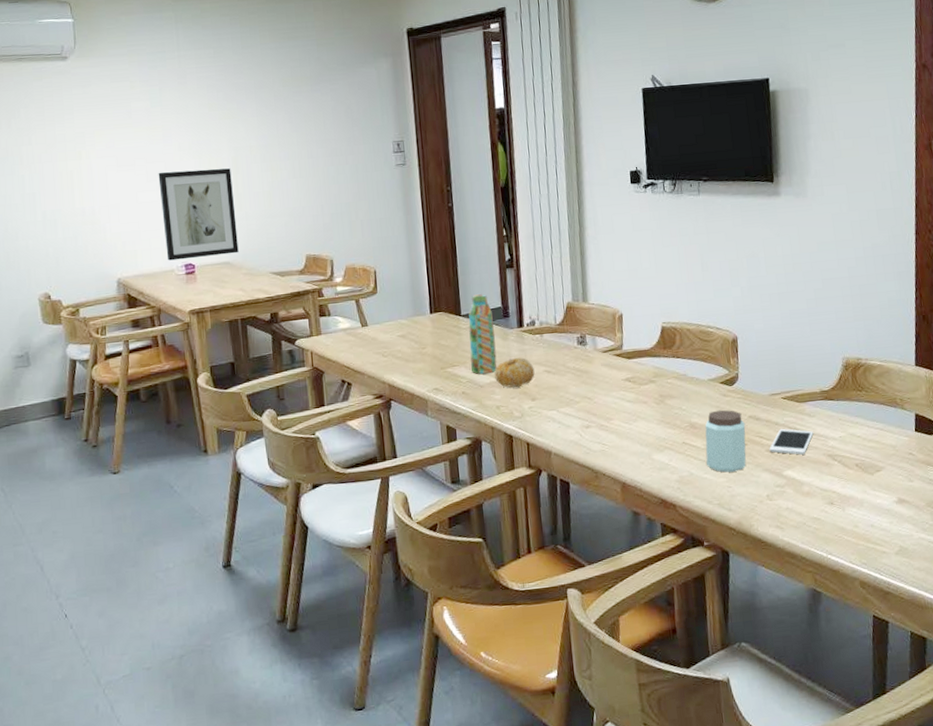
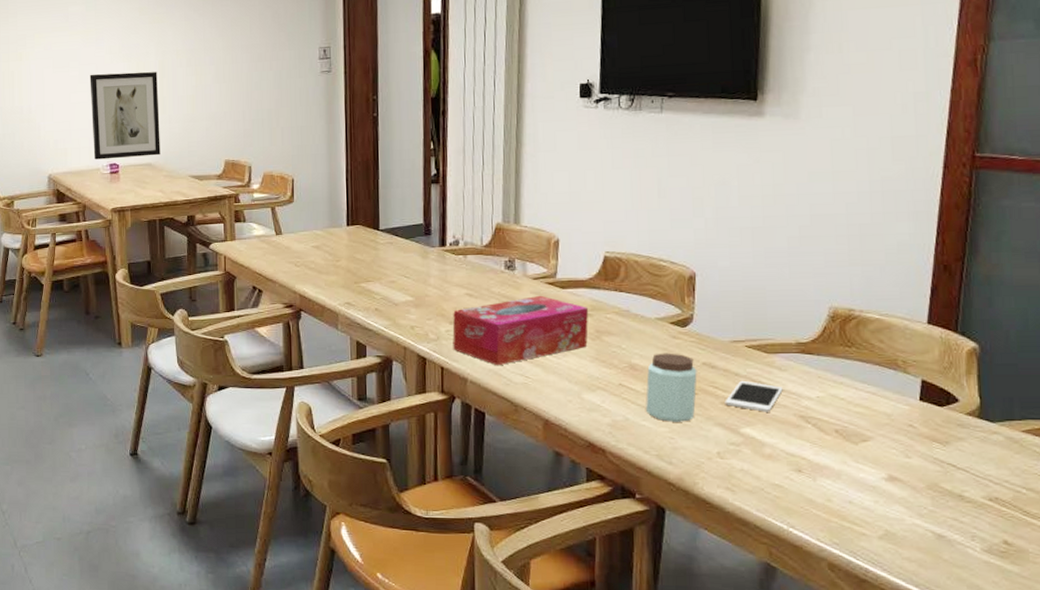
water bottle: present [468,294,498,374] -> none [386,209,415,291]
fruit: present [494,357,535,388] -> none [411,277,455,309]
tissue box: none [534,366,654,437] -> present [452,295,589,366]

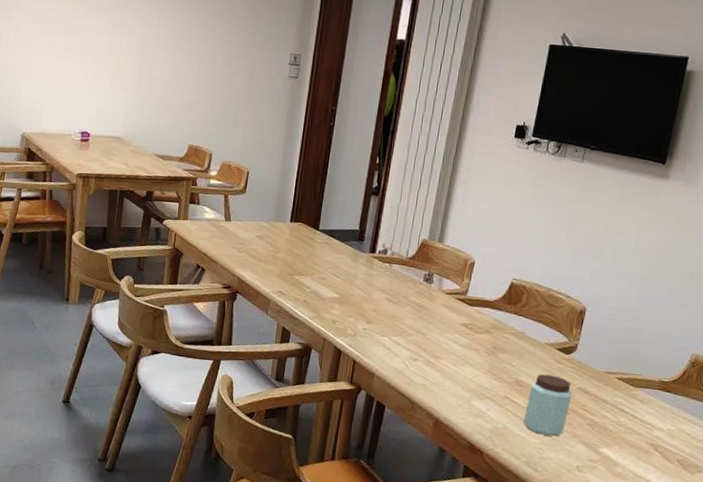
wall art: present [89,72,161,160] -> none [67,44,138,131]
tissue box: present [452,295,589,366] -> none [367,308,490,366]
cell phone: present [725,380,783,412] -> none [590,407,641,437]

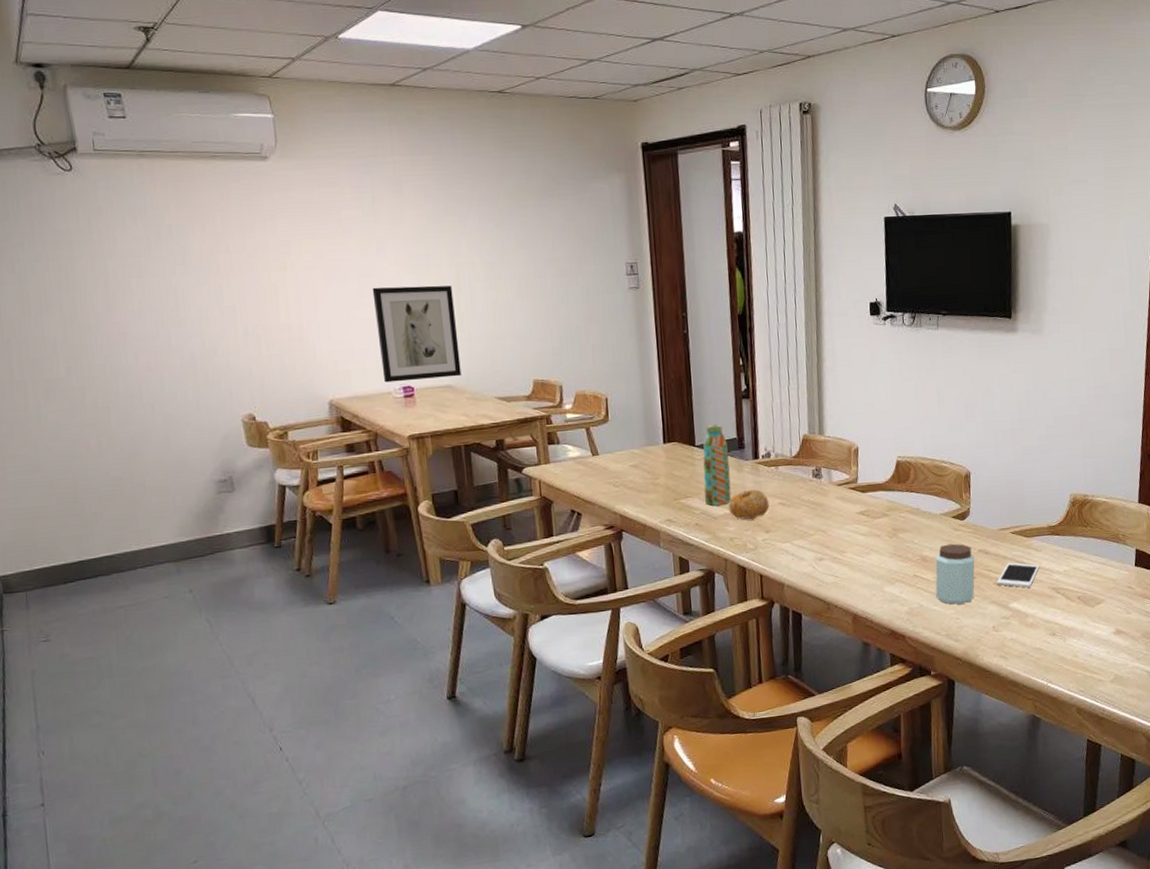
wall art: none [67,44,138,131] -> present [372,285,462,383]
water bottle: none [317,213,349,289] -> present [703,424,732,506]
fruit: none [337,279,377,309] -> present [728,489,769,520]
cell phone: none [590,407,641,437] -> present [997,562,1039,588]

